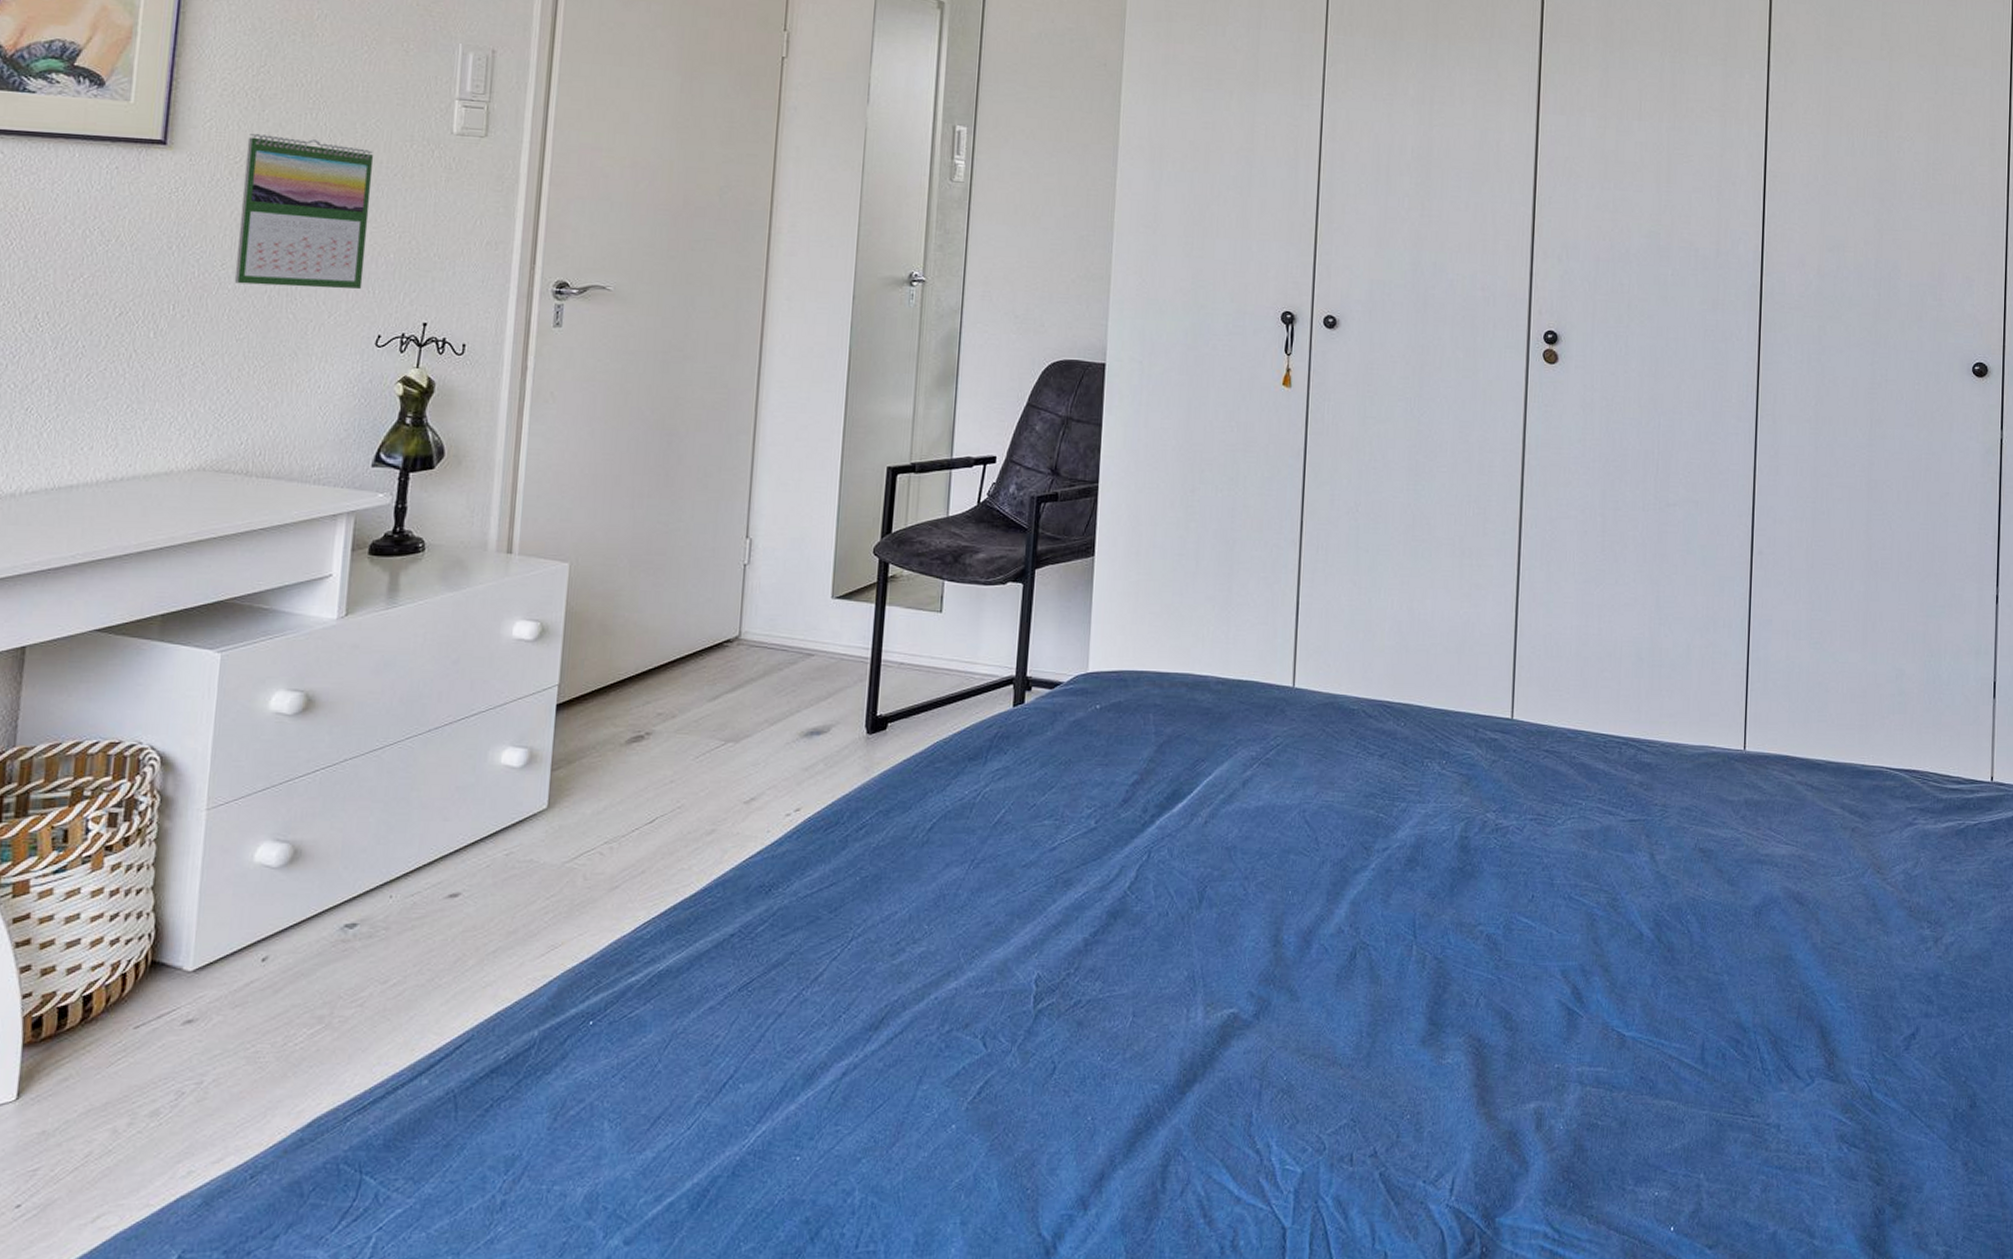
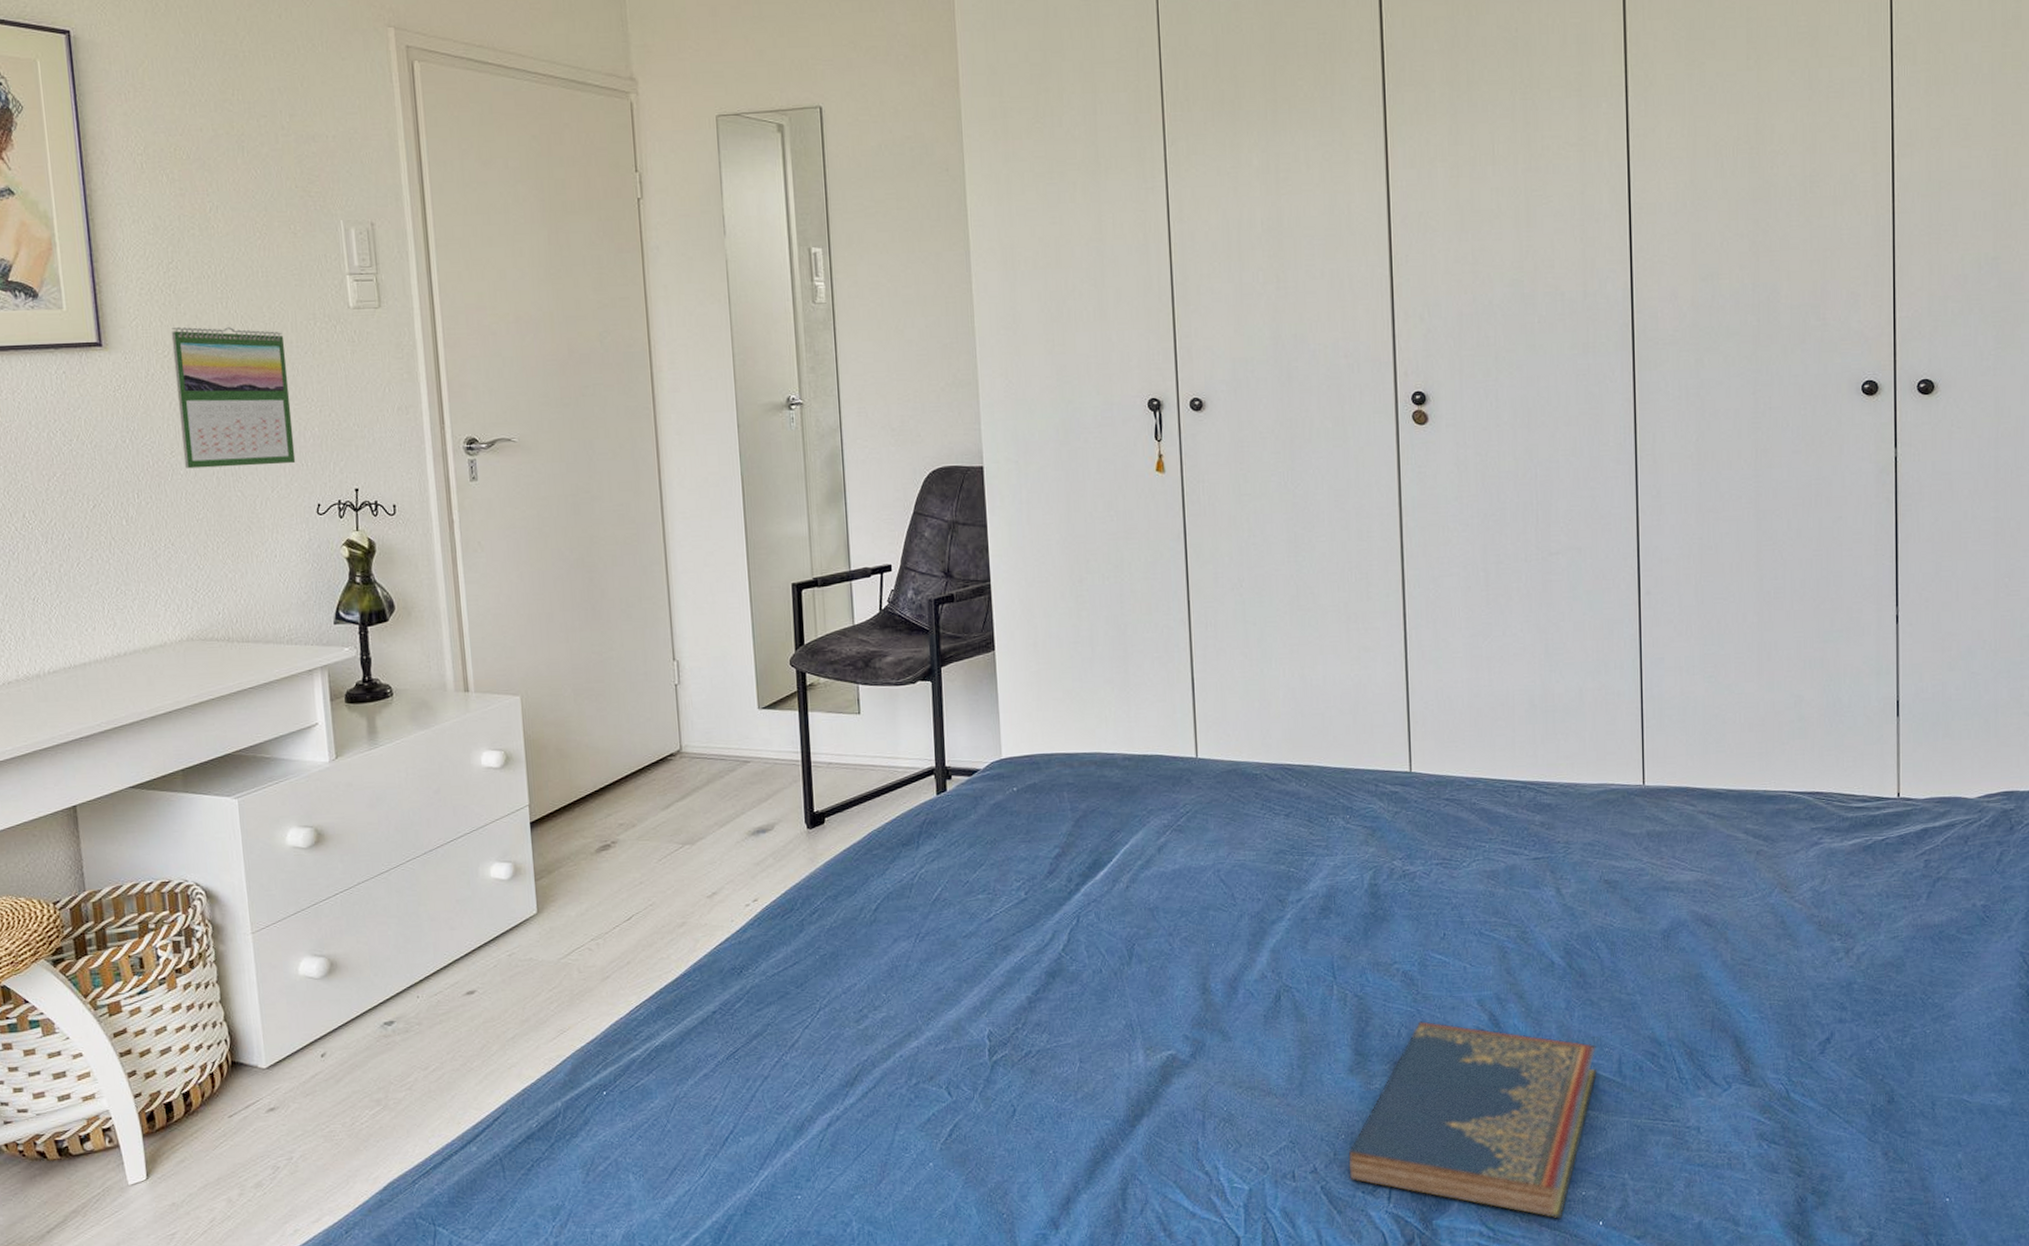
hardcover book: none [1410,991,1680,1222] -> present [1348,1021,1597,1219]

